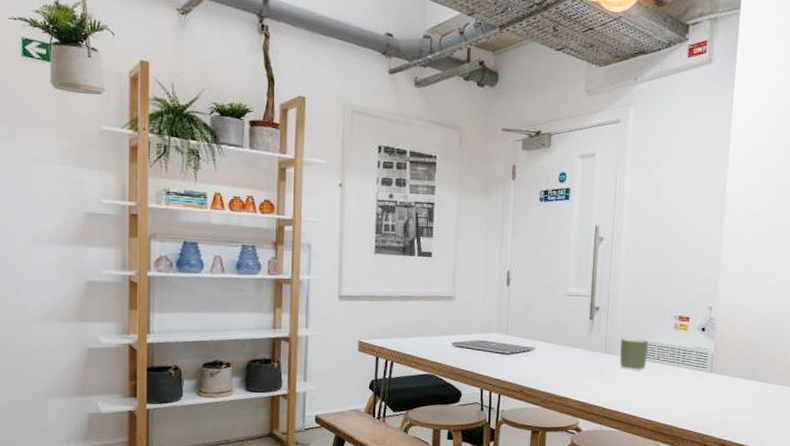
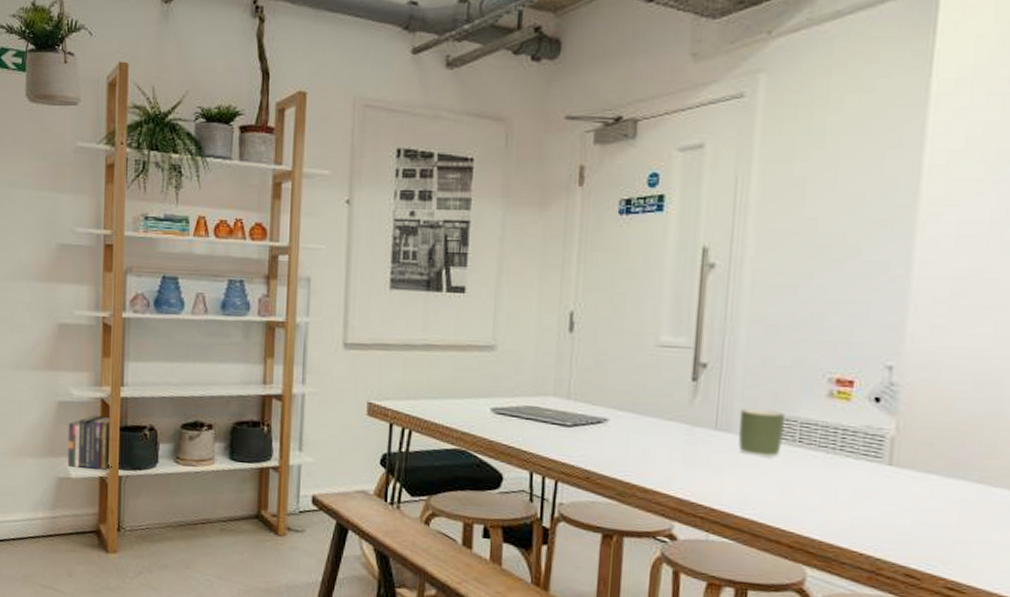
books: none [98,359,149,405] -> present [67,415,122,470]

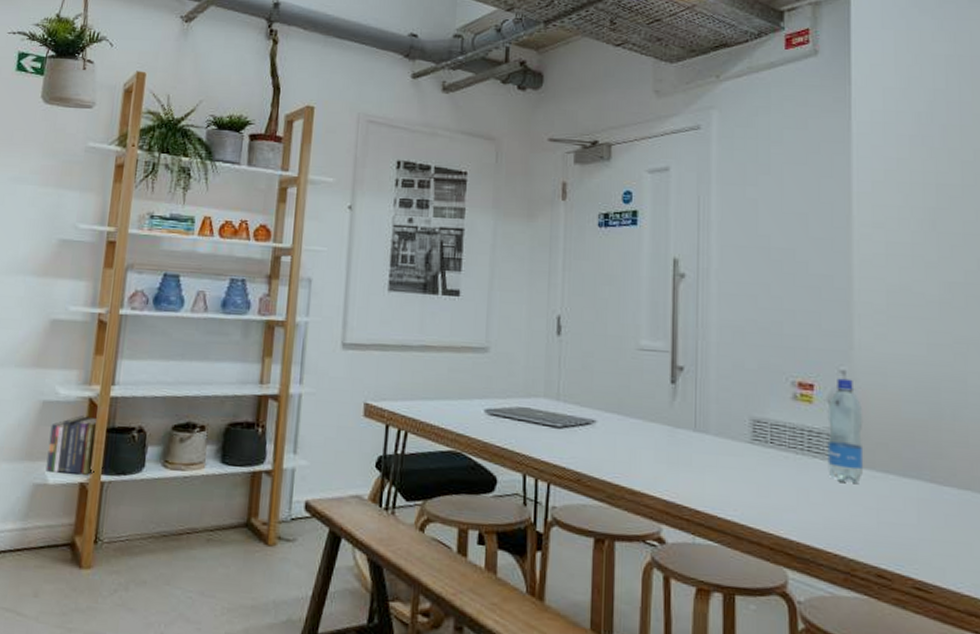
mug: present [738,409,785,457] -> none [715,411,756,458]
bottle: none [861,374,909,485] -> present [827,378,864,485]

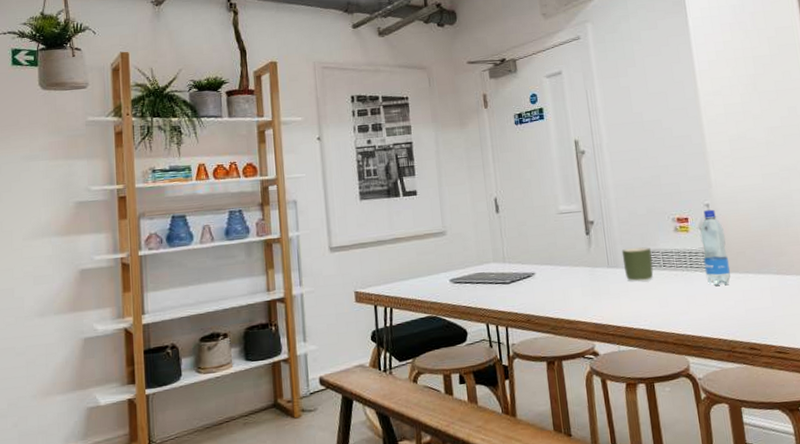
books: present [45,415,110,475] -> none [95,342,147,396]
mug: none [715,411,756,458] -> present [621,247,654,282]

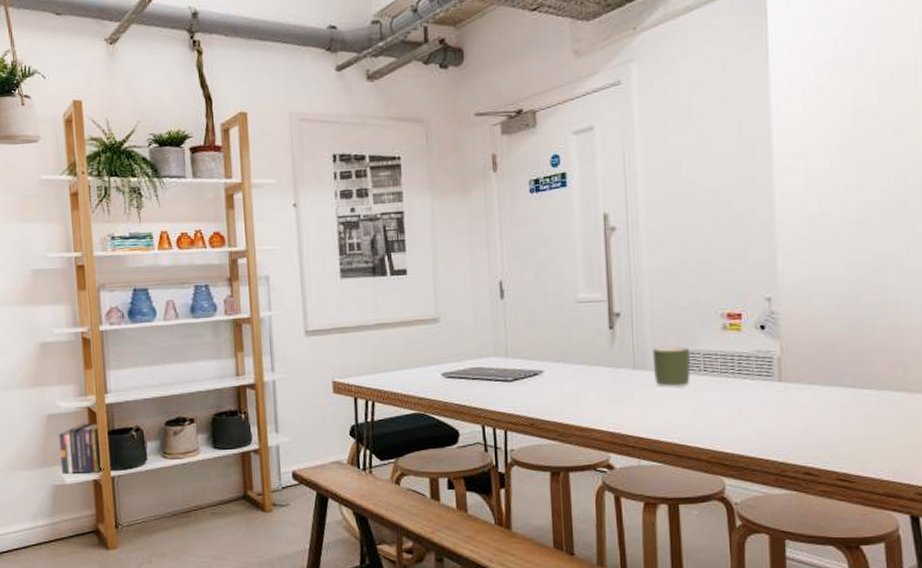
books: none [95,342,147,396] -> present [58,422,112,474]
bottle: present [700,209,731,286] -> none [755,304,791,398]

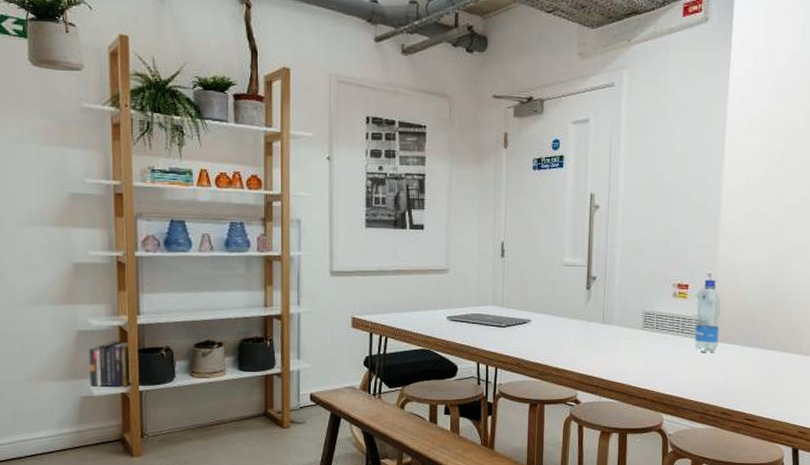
mug: present [652,347,690,387] -> none [618,308,647,340]
bottle: none [755,304,791,398] -> present [694,279,721,353]

